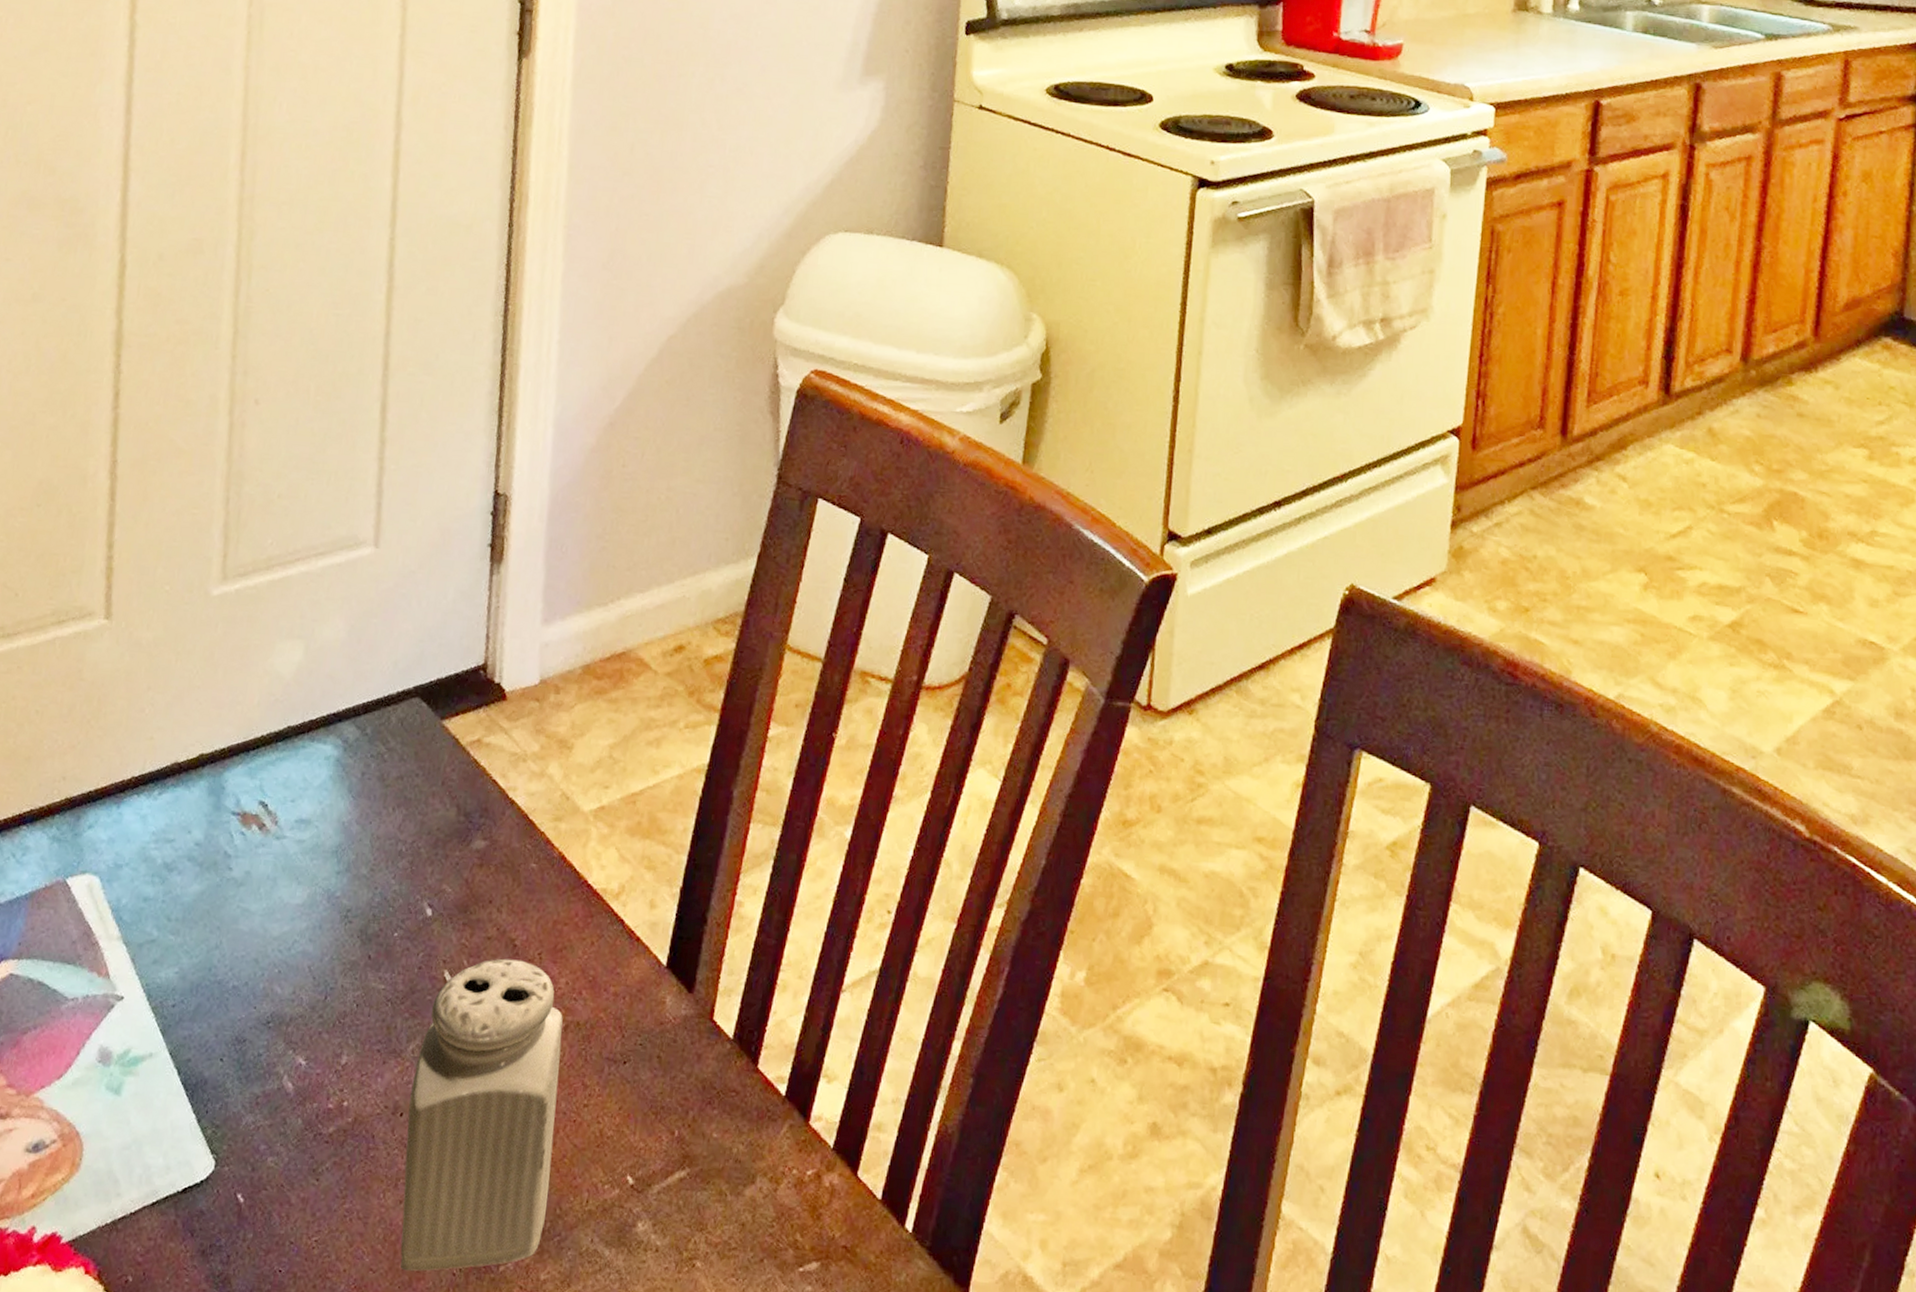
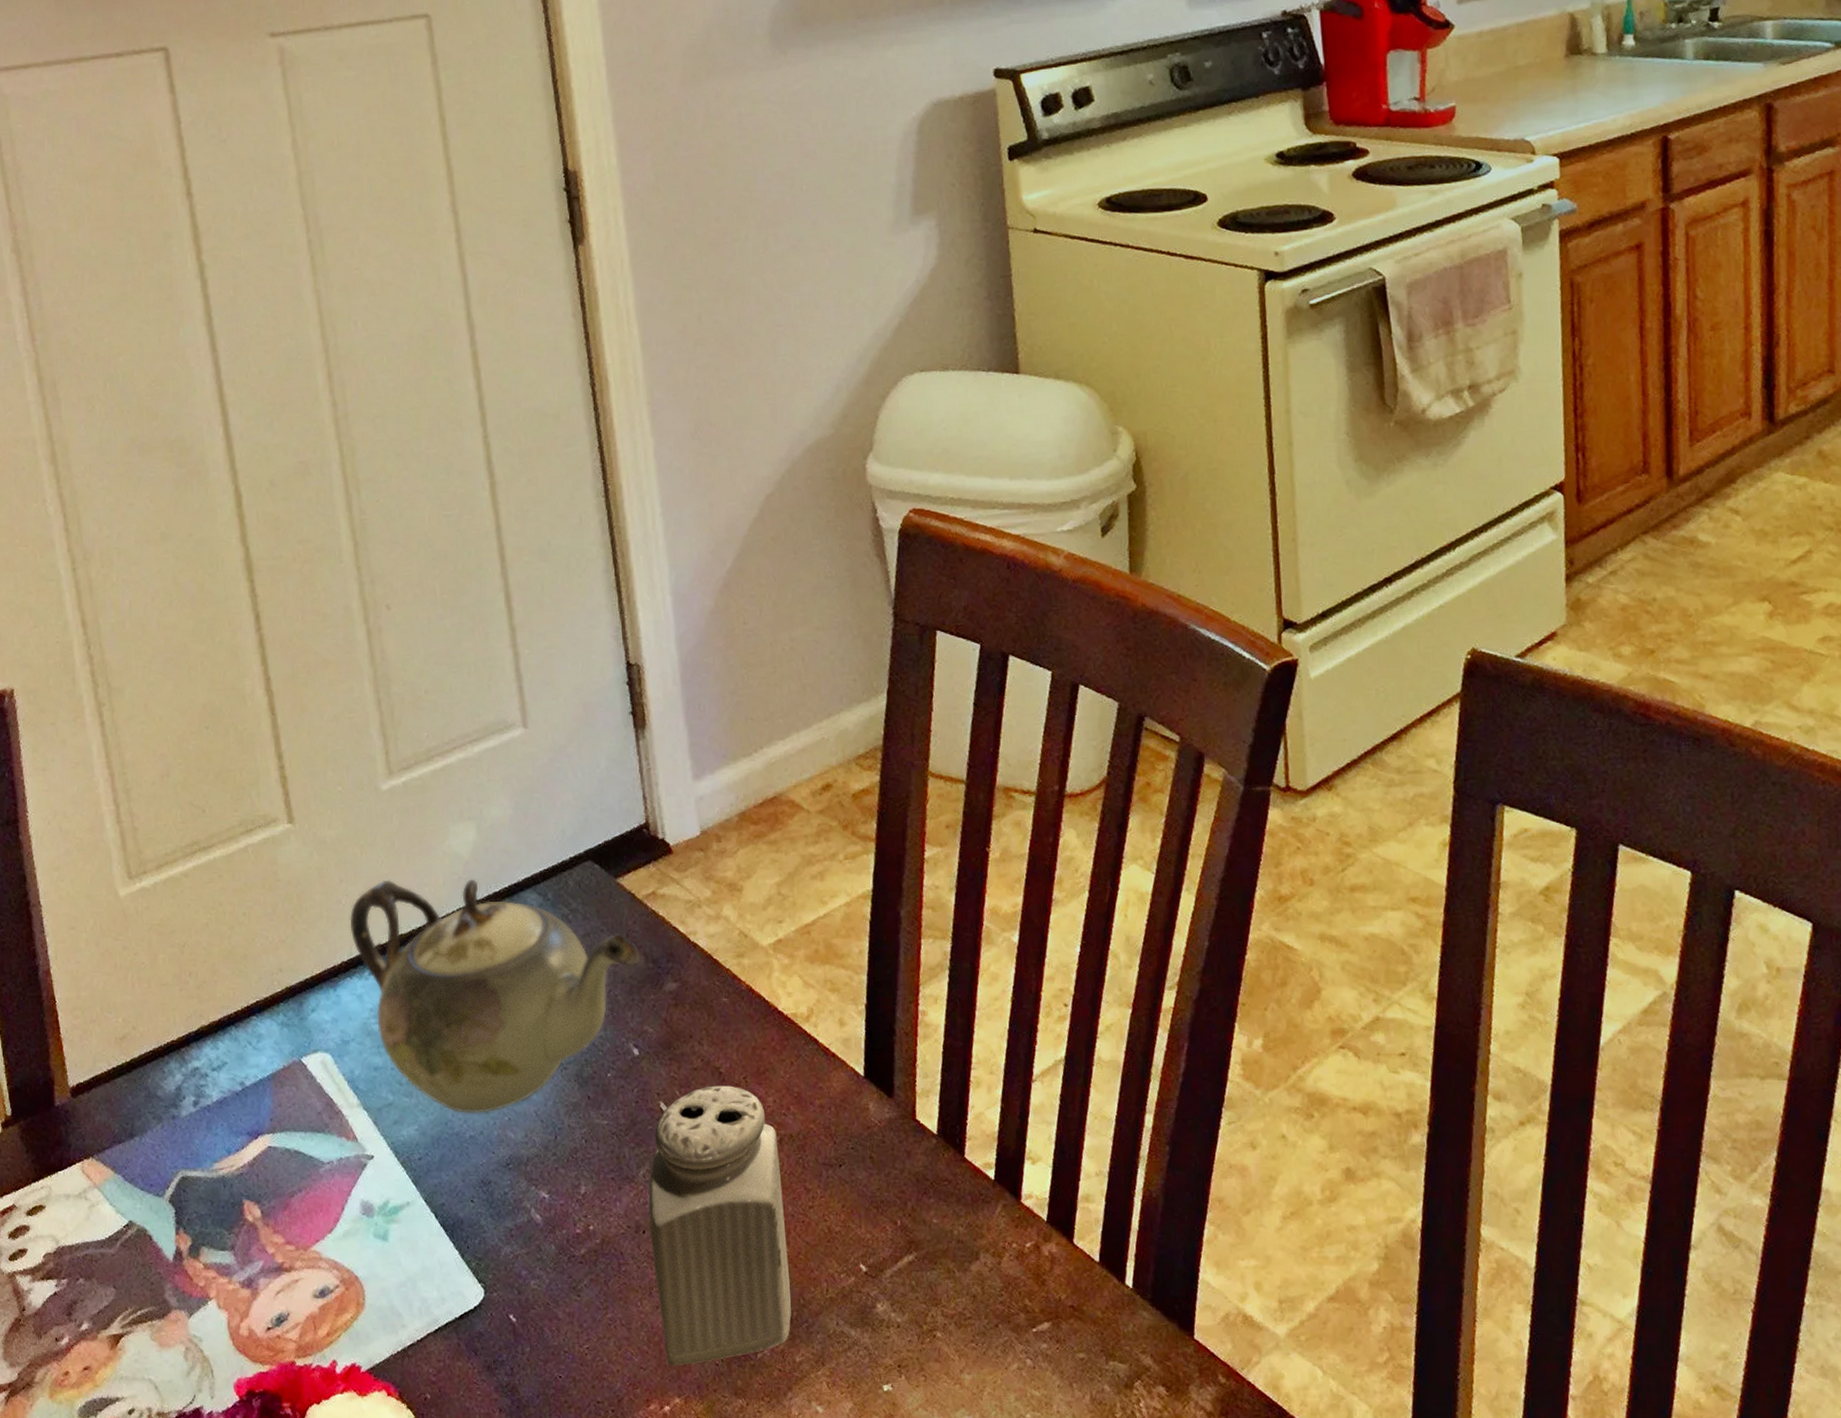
teapot: none [147,692,453,963] -> present [349,879,641,1114]

